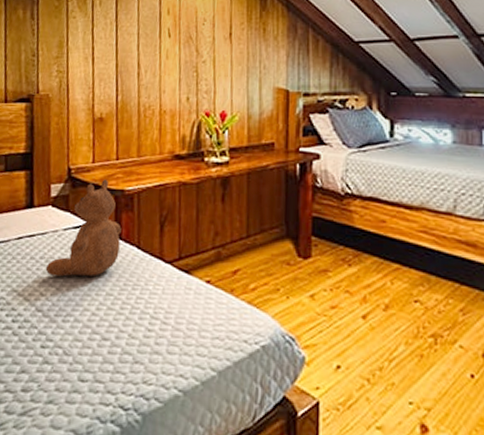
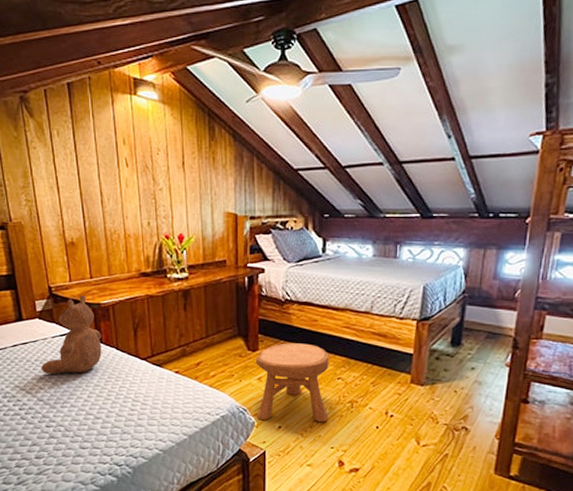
stool: none [307,249,404,363] -> present [255,343,329,422]

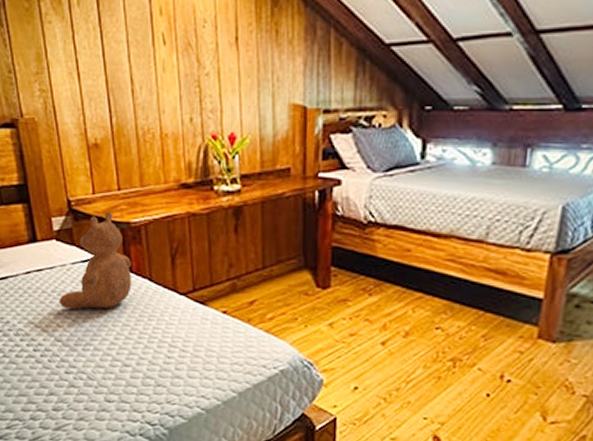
stool: present [255,343,329,422] -> none [326,279,426,384]

